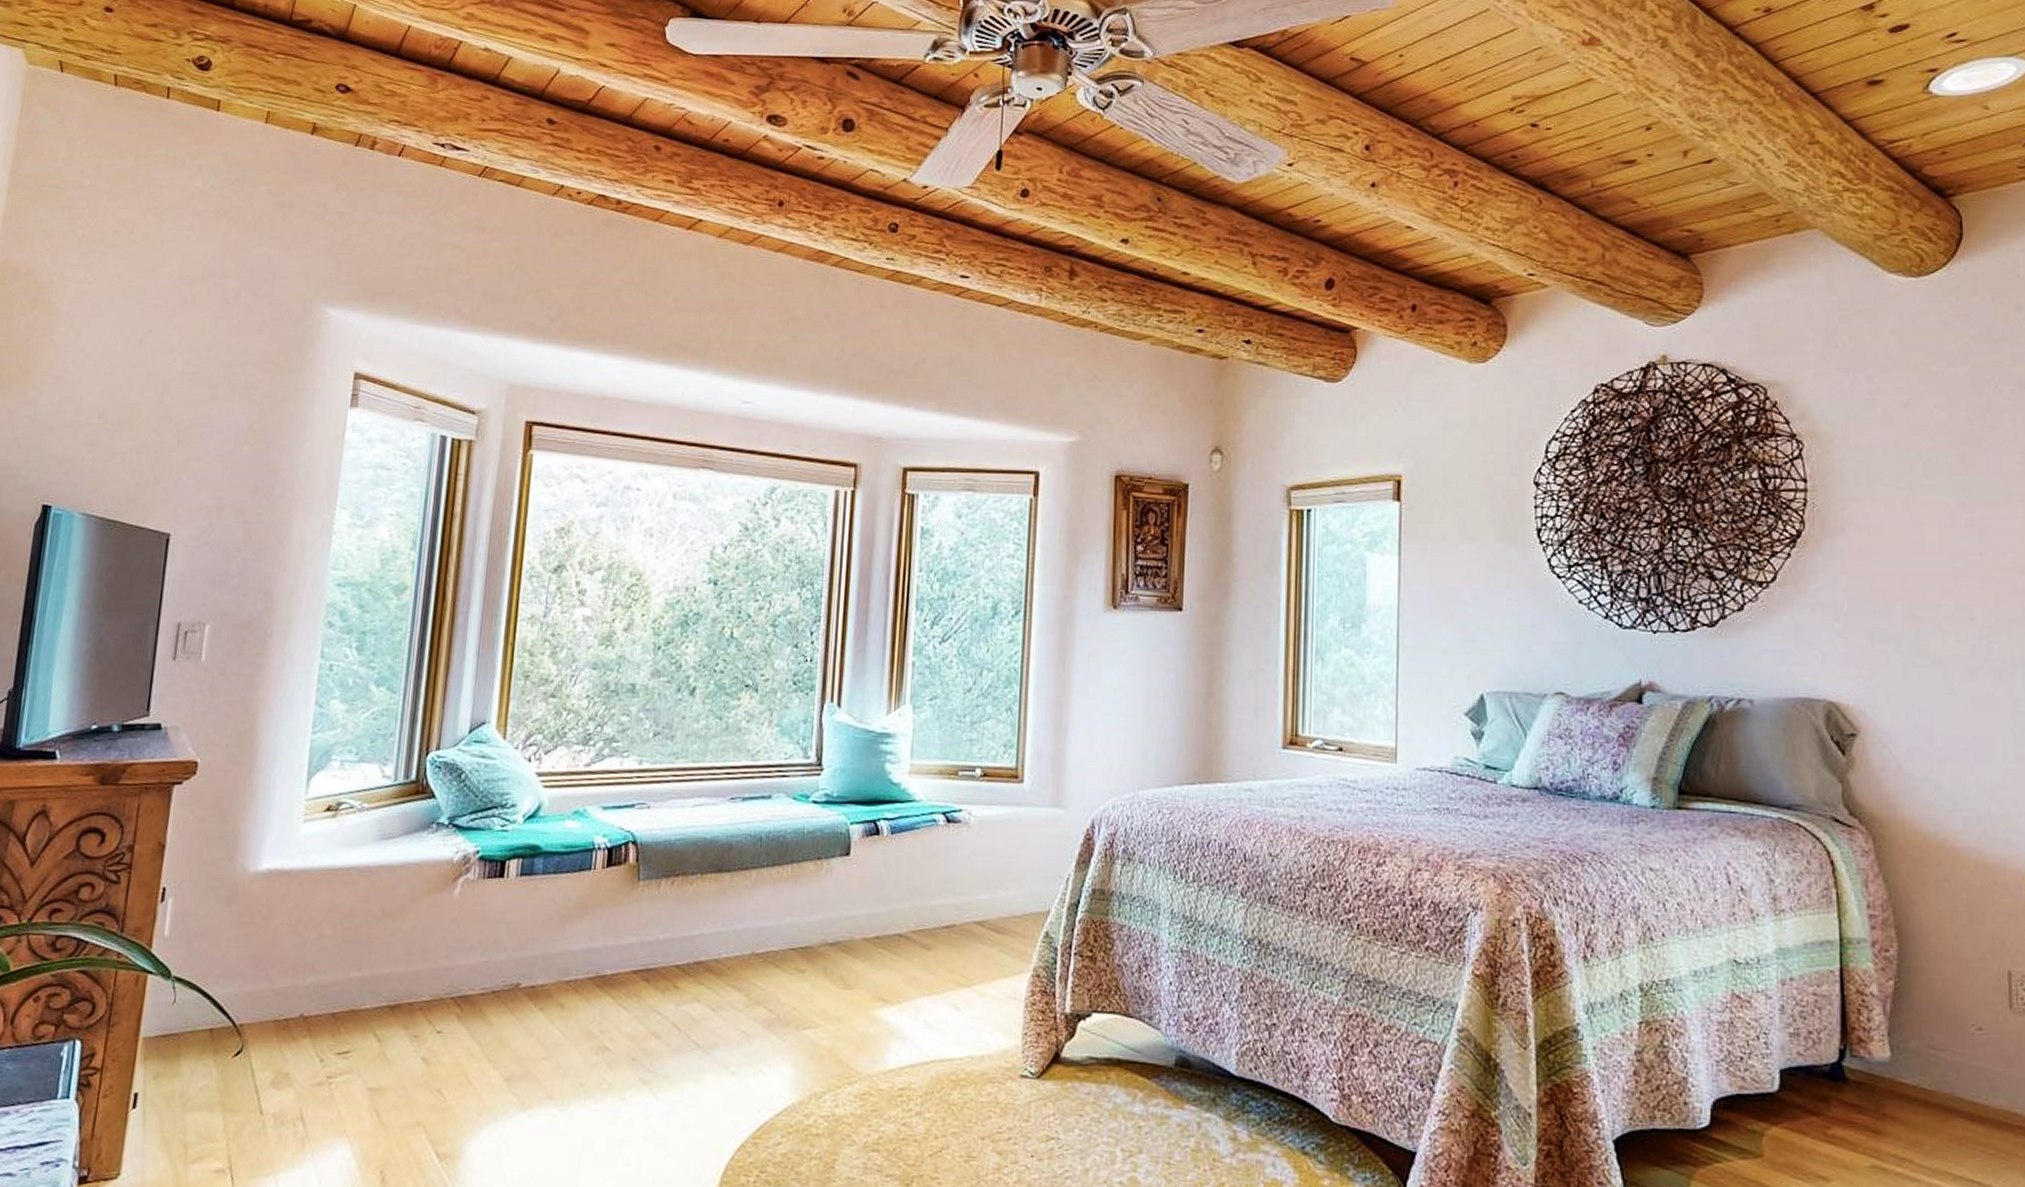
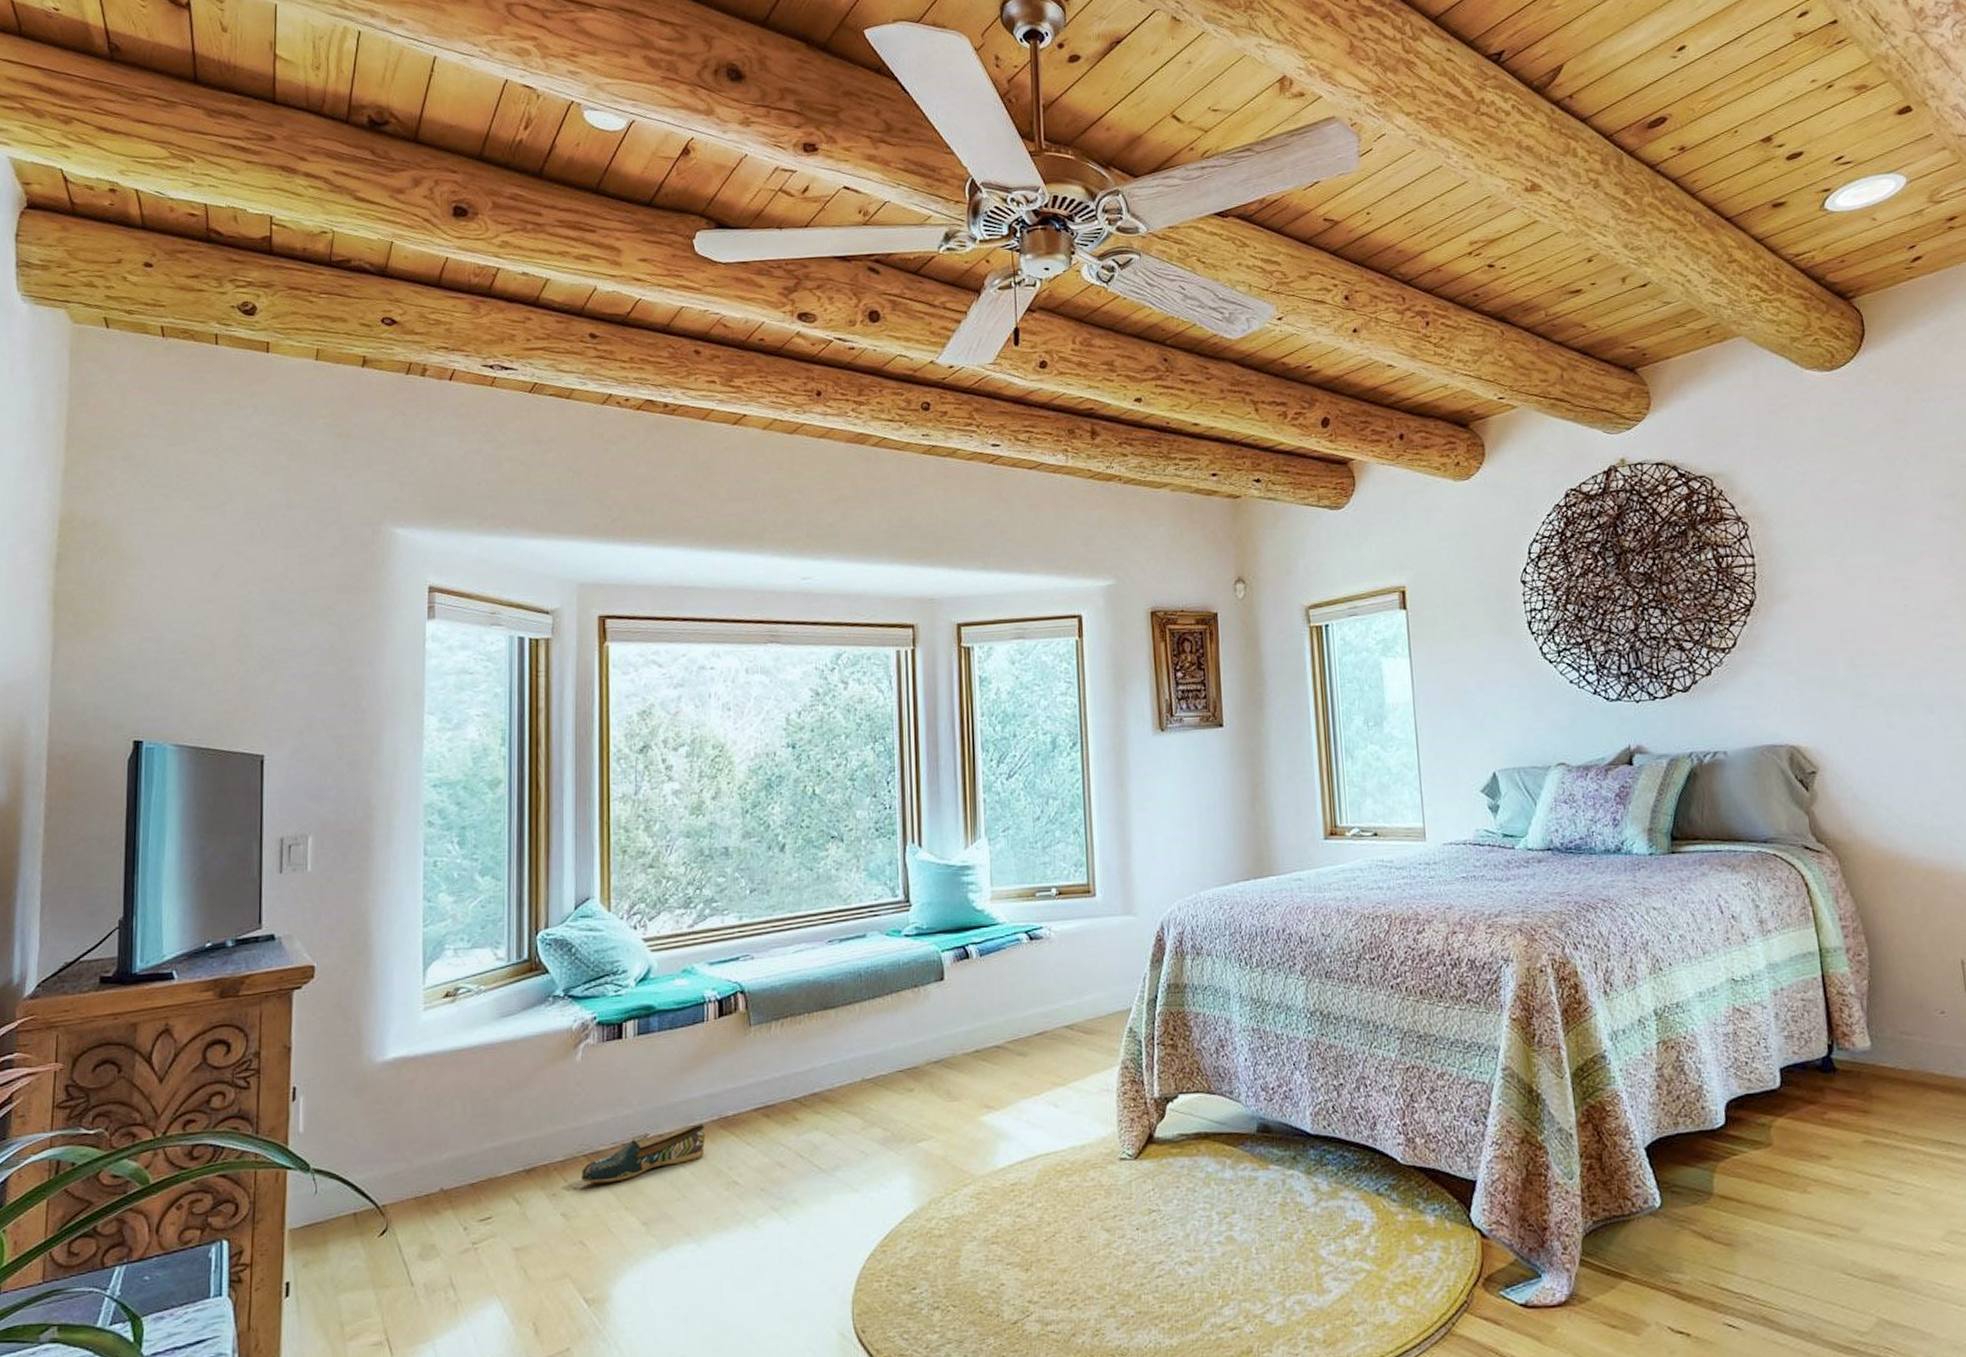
shoe: none [445,980,581,1031] -> present [581,1125,706,1184]

